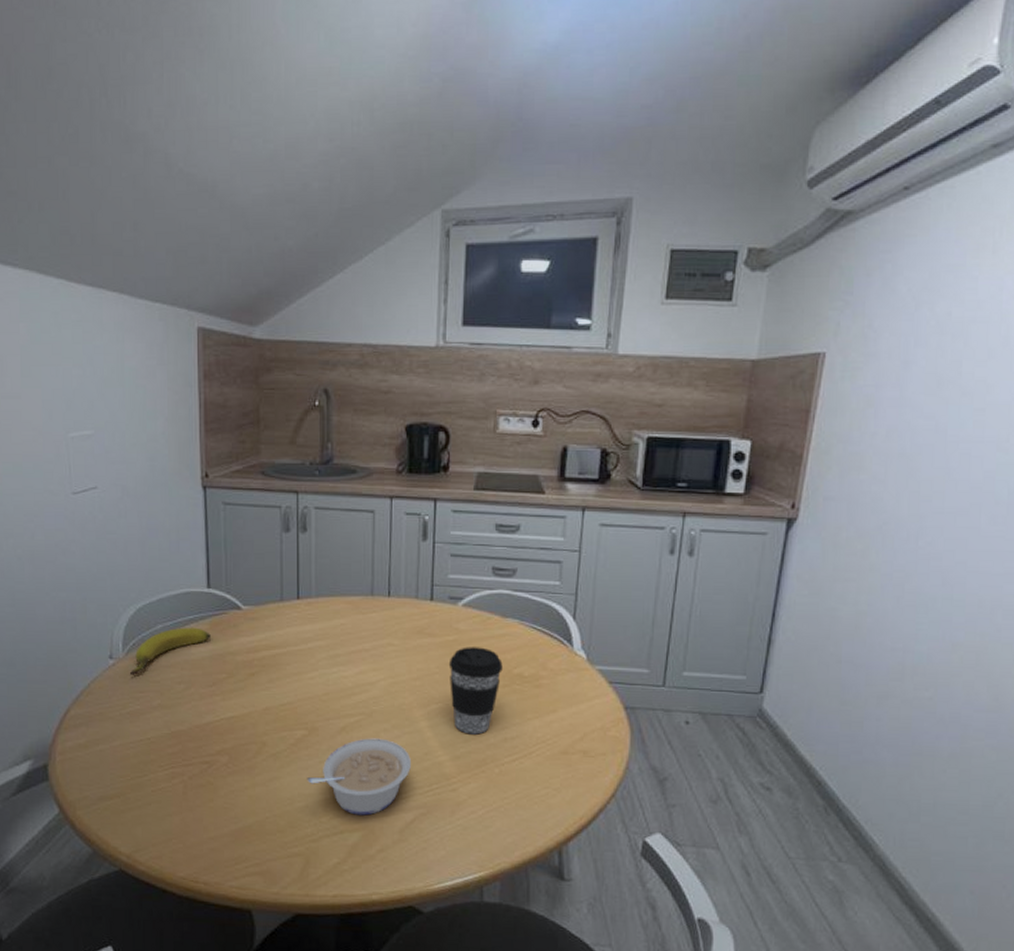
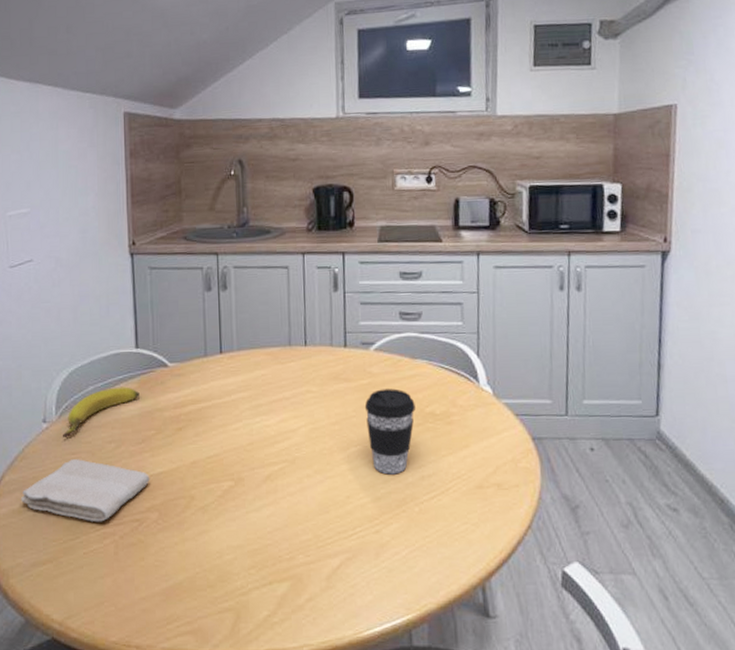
washcloth: none [86,698,221,762] -> present [20,459,150,522]
legume: present [307,738,411,816] -> none [235,484,334,564]

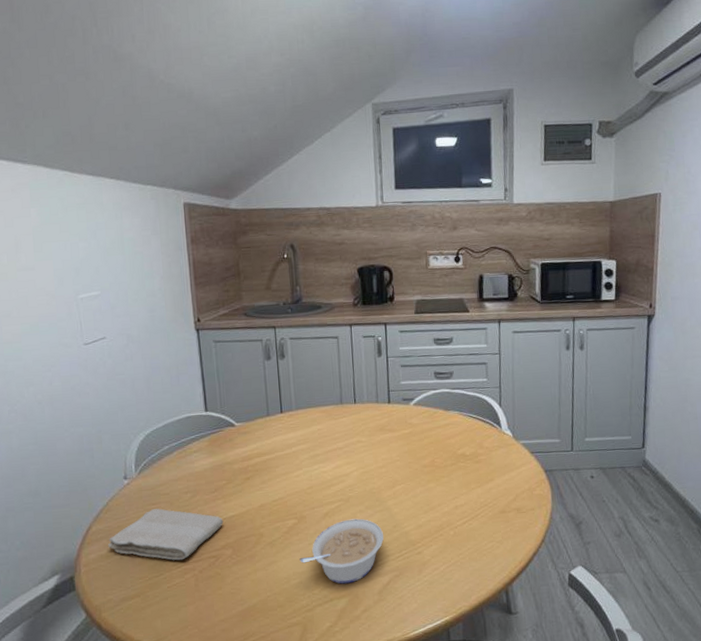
banana: present [62,387,140,437] -> none [142,445,211,491]
legume: none [235,484,334,564] -> present [299,518,384,584]
coffee cup: present [364,388,415,475] -> none [406,436,449,507]

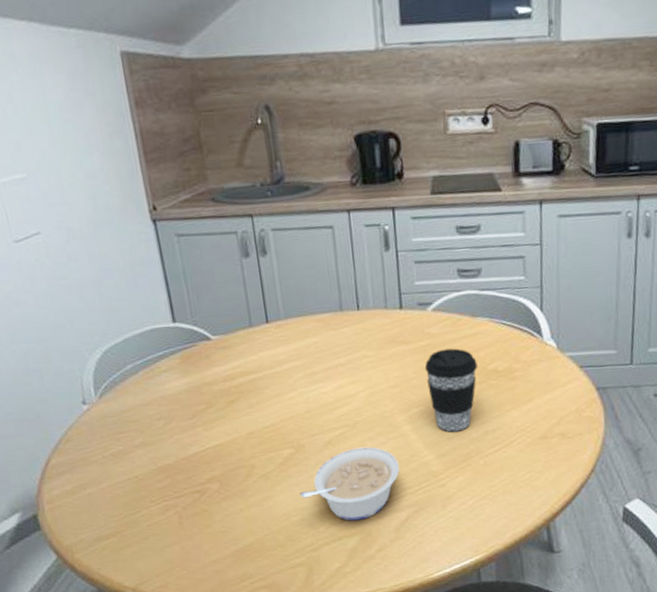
washcloth: present [107,508,224,561] -> none [72,437,207,497]
coffee cup: none [406,436,449,507] -> present [424,348,478,432]

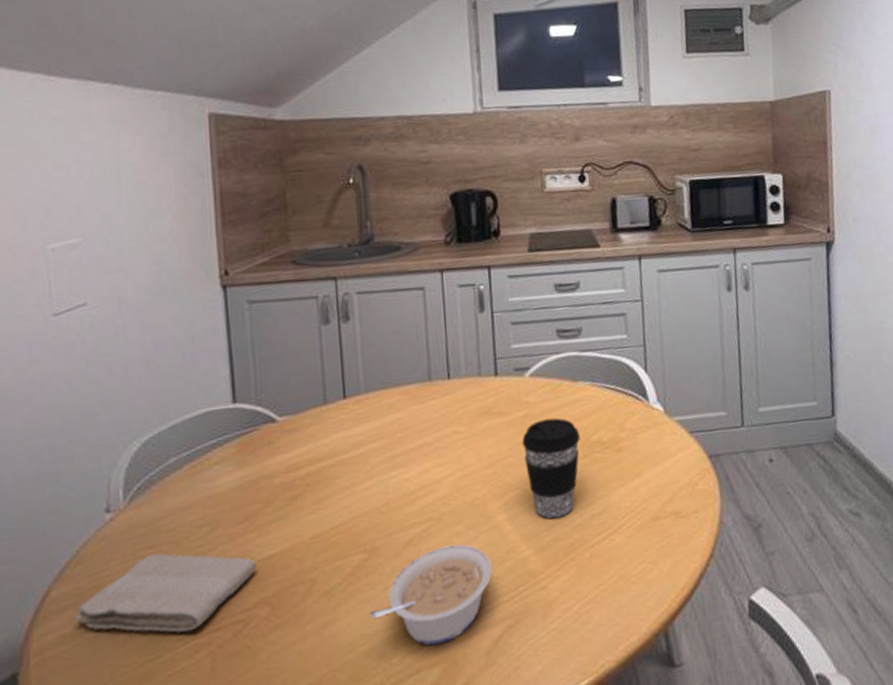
washcloth: none [72,437,207,497] -> present [74,553,257,633]

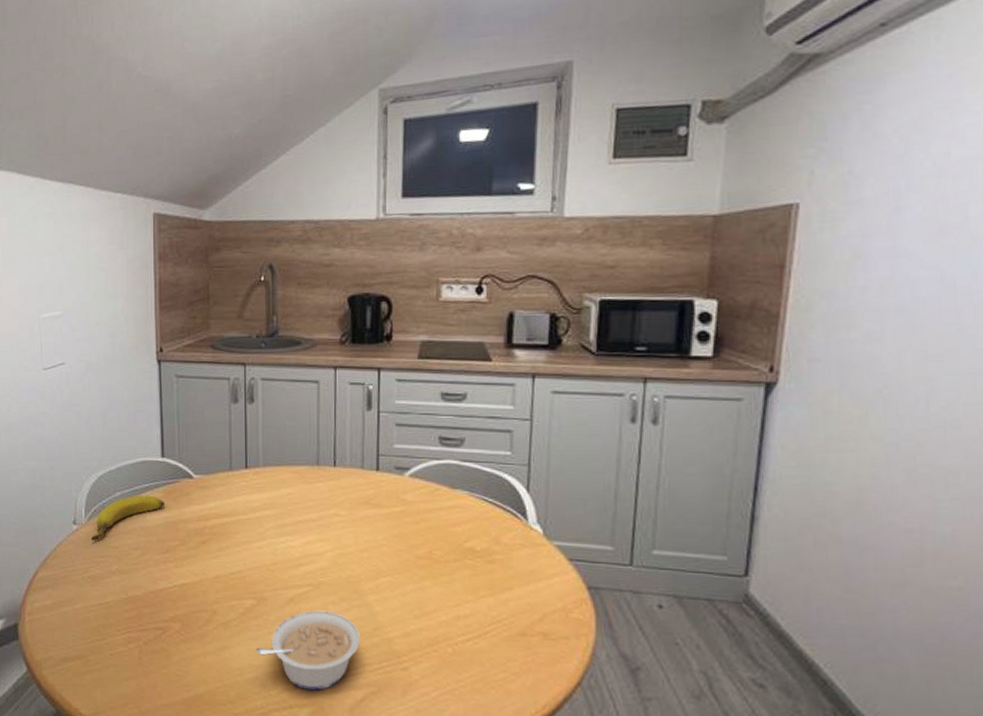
washcloth: present [74,553,257,633] -> none [52,562,174,626]
banana: none [133,452,240,529] -> present [90,495,165,541]
coffee cup: present [521,418,580,519] -> none [396,518,453,611]

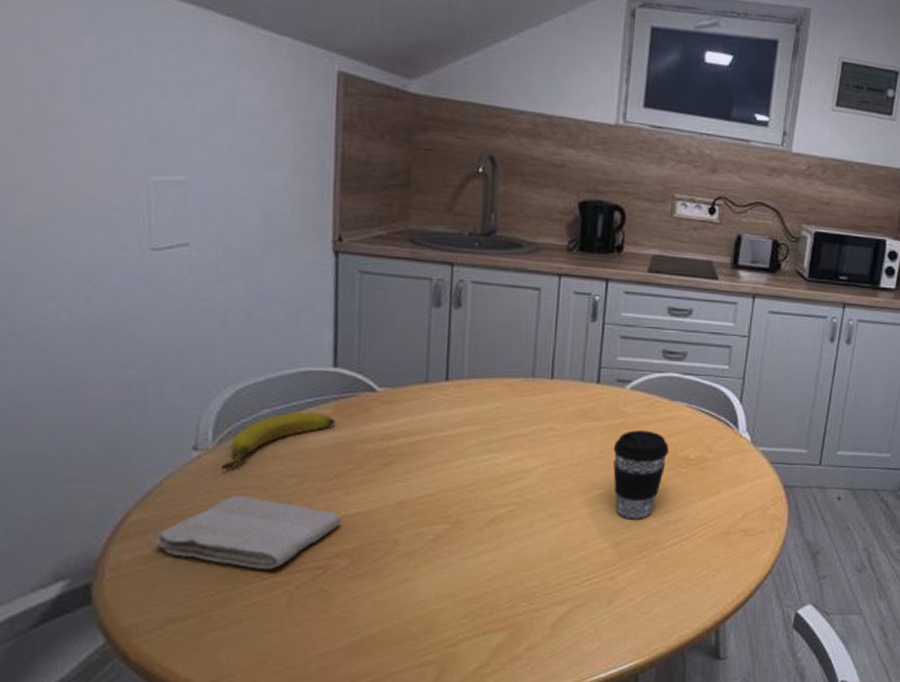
washcloth: none [52,562,174,626] -> present [153,496,342,570]
legume: present [256,610,360,691] -> none [447,529,568,613]
coffee cup: none [396,518,453,611] -> present [613,430,669,520]

